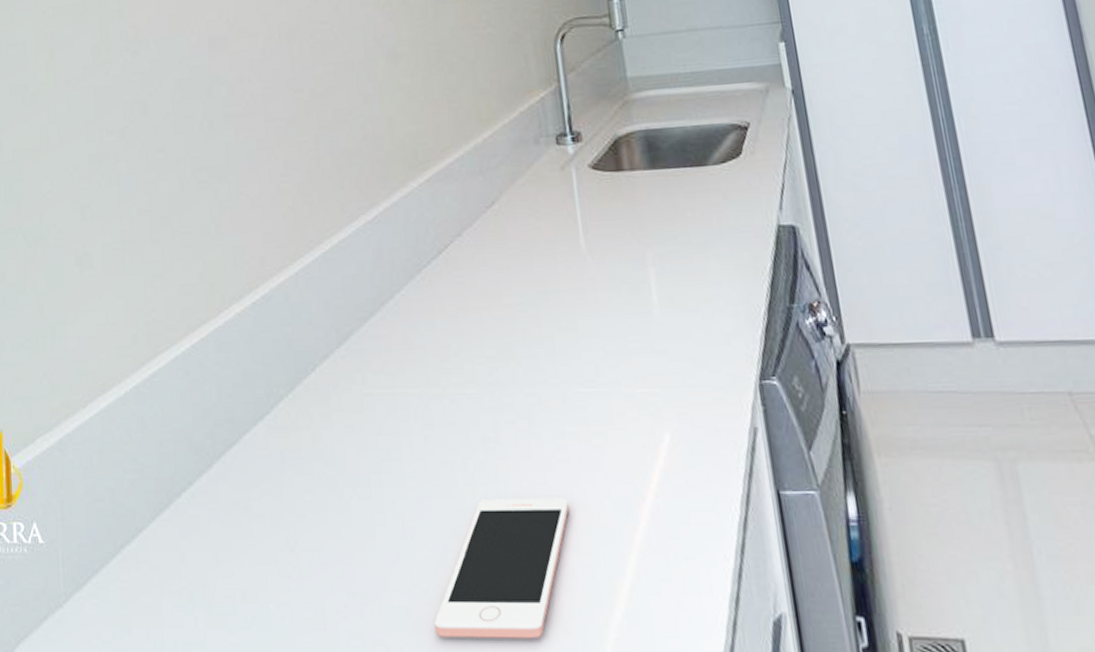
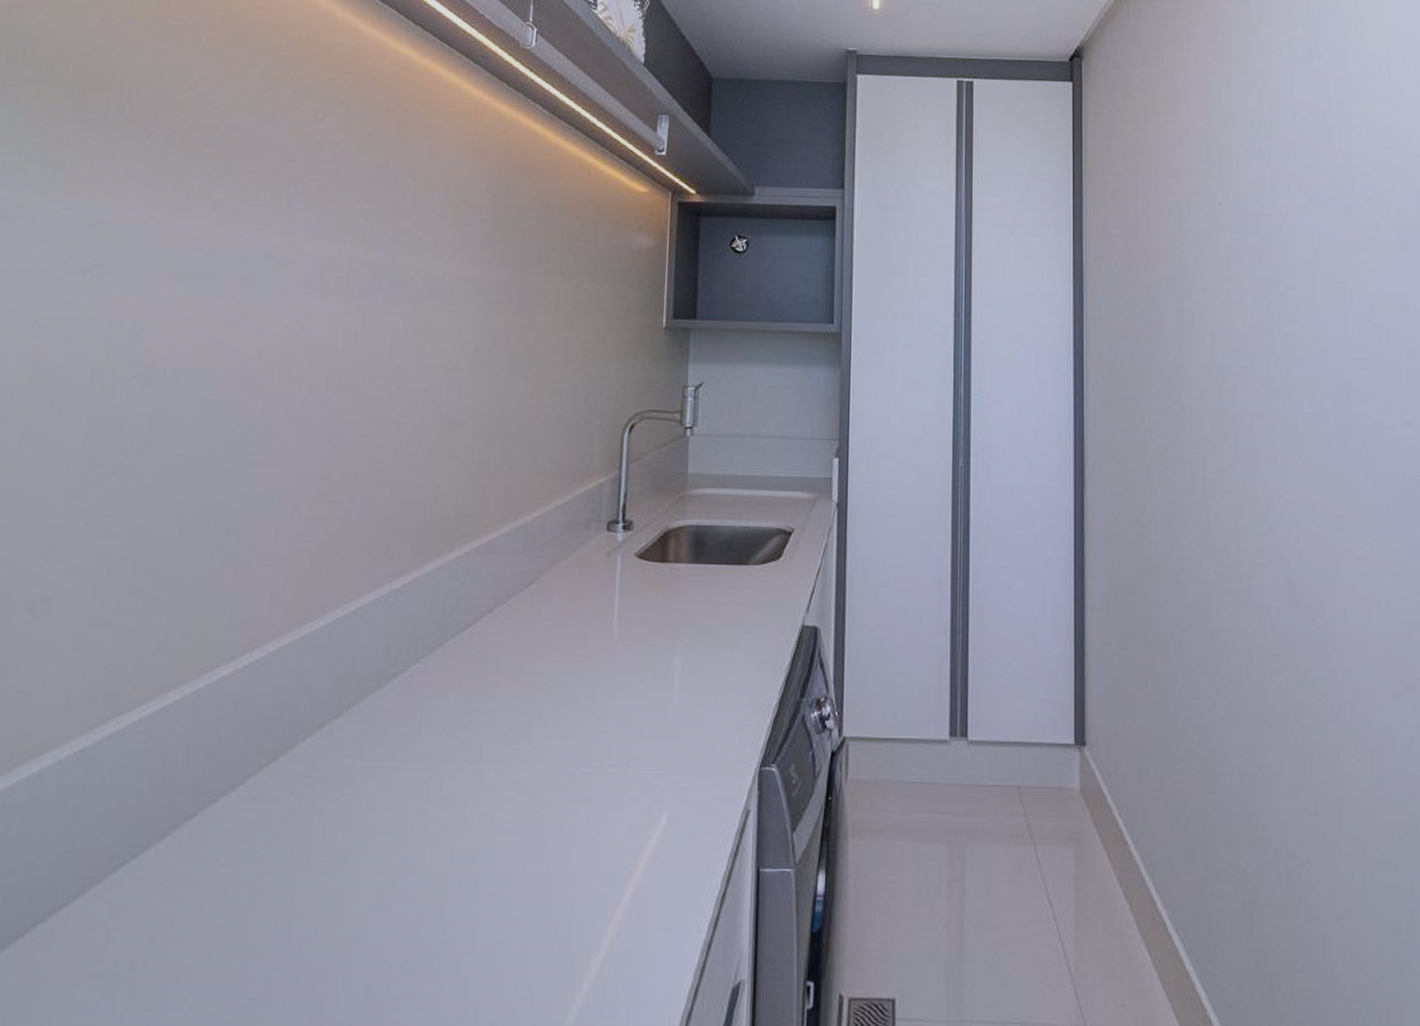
cell phone: present [434,497,570,639] -> none [393,873,557,1013]

